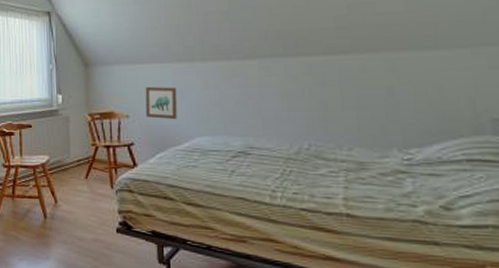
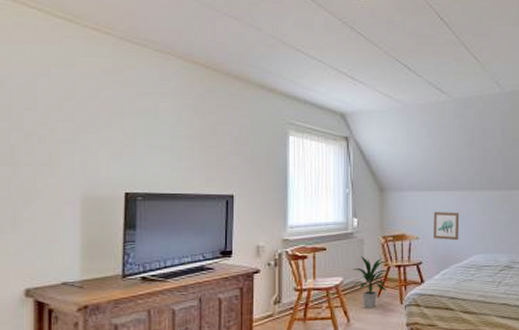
indoor plant: none [58,134,97,191] -> present [351,256,389,309]

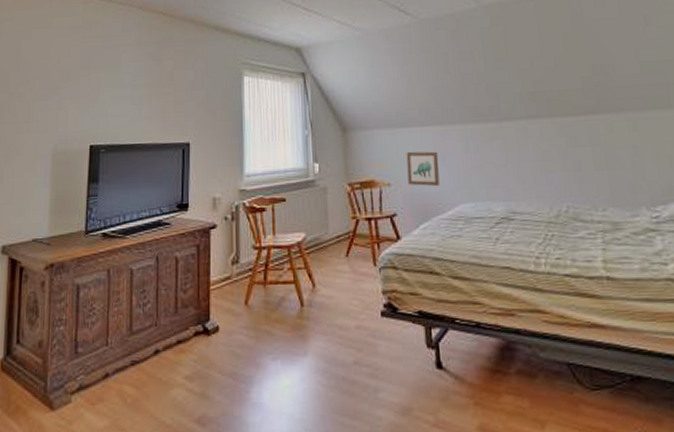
indoor plant: present [351,256,389,309] -> none [315,207,358,271]

